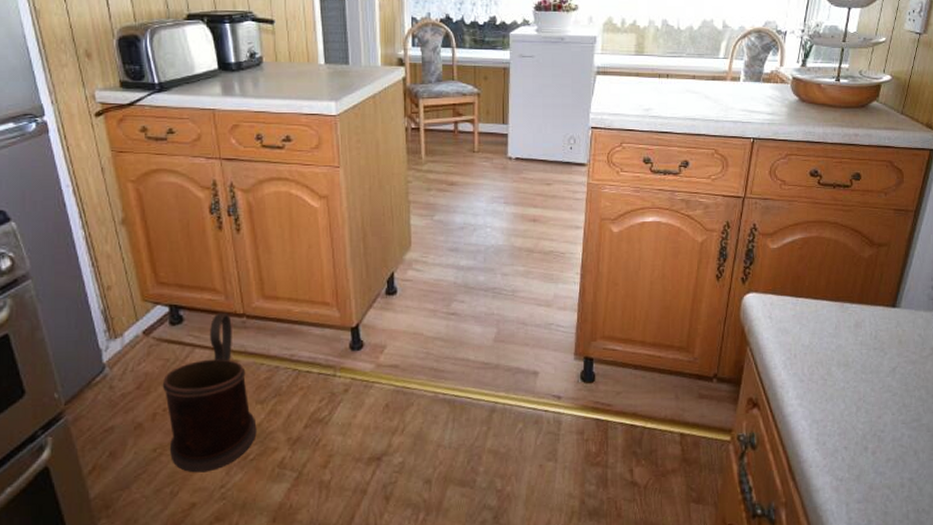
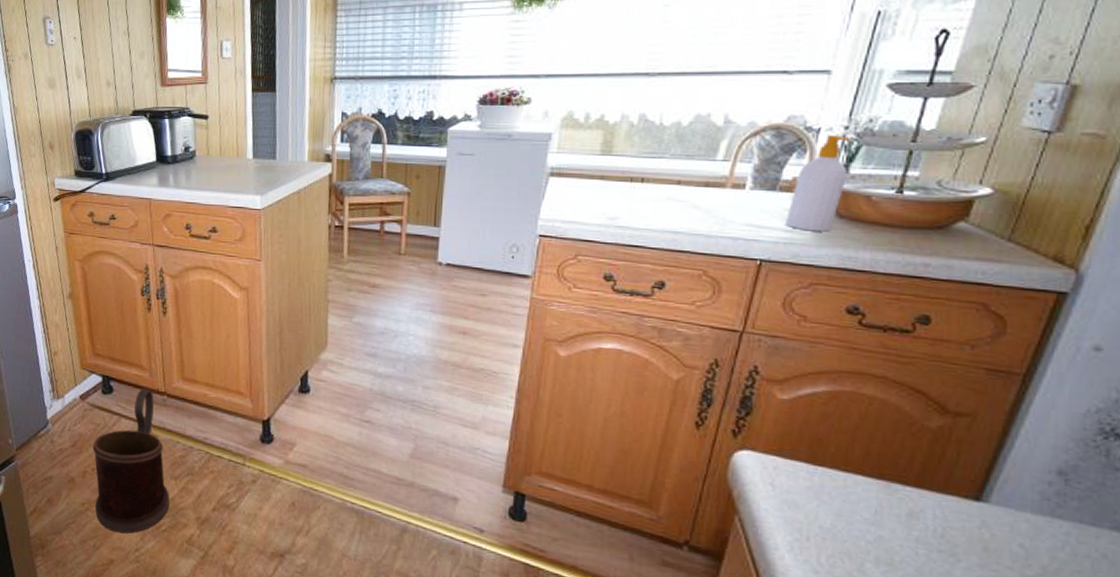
soap bottle: none [768,37,807,113] -> present [786,135,852,232]

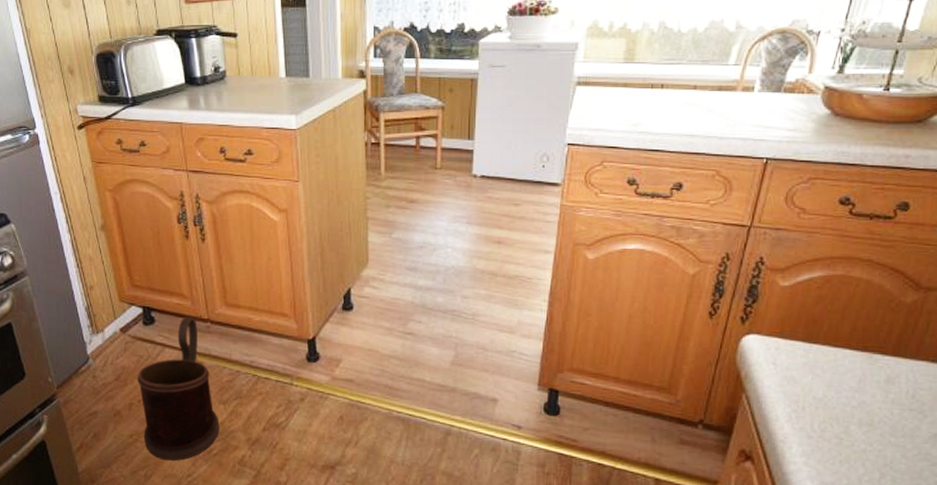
soap bottle: present [786,135,852,232] -> none [789,37,848,129]

